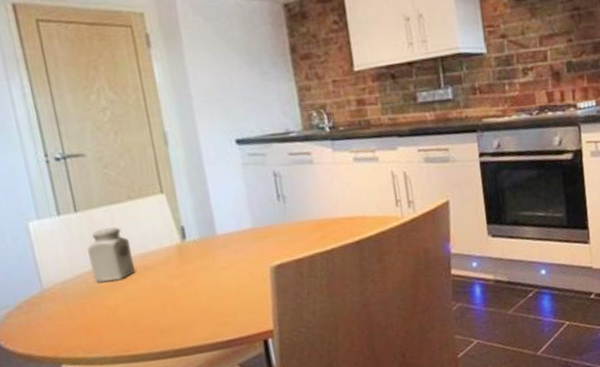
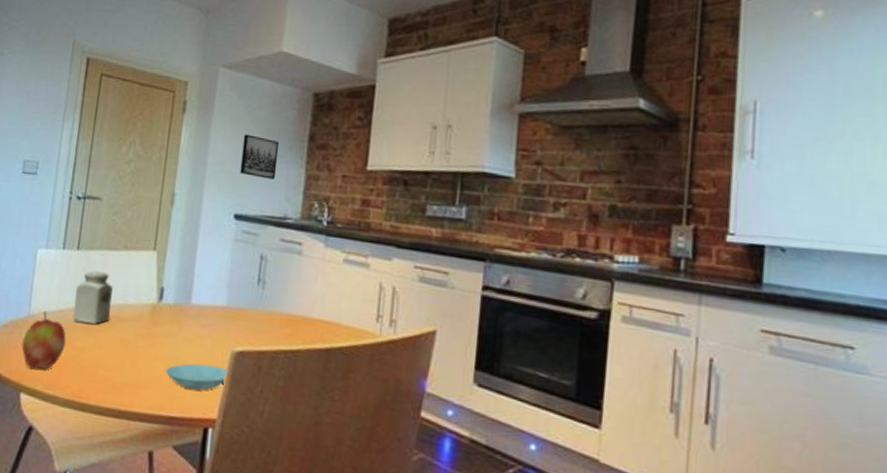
apple: none [44,280,96,340] -> present [21,310,66,370]
saucer: none [209,283,273,312] -> present [165,363,229,390]
wall art: none [222,57,268,100] -> present [239,134,279,179]

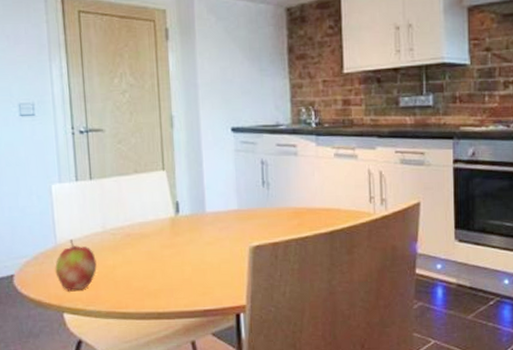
salt shaker: present [72,270,113,325] -> none [96,195,133,245]
saucer: present [165,363,229,390] -> none [193,261,250,284]
wall art: present [239,134,279,179] -> none [228,53,264,92]

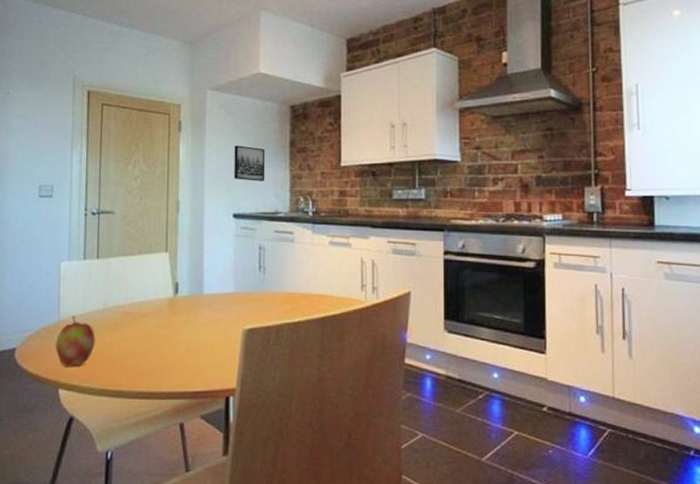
wall art: none [228,53,264,92] -> present [234,145,265,181]

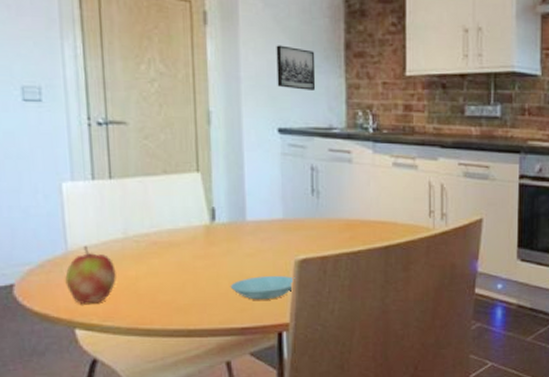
saucer: none [187,343,242,366] -> present [230,275,295,300]

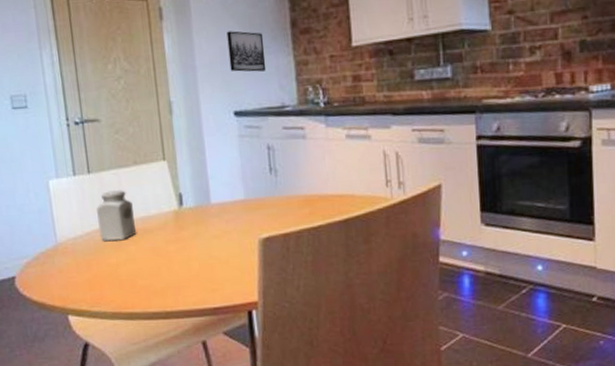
apple: present [65,245,116,304] -> none [57,236,100,292]
salt shaker: none [117,198,160,253] -> present [96,189,136,242]
saucer: present [230,275,295,300] -> none [200,255,260,280]

